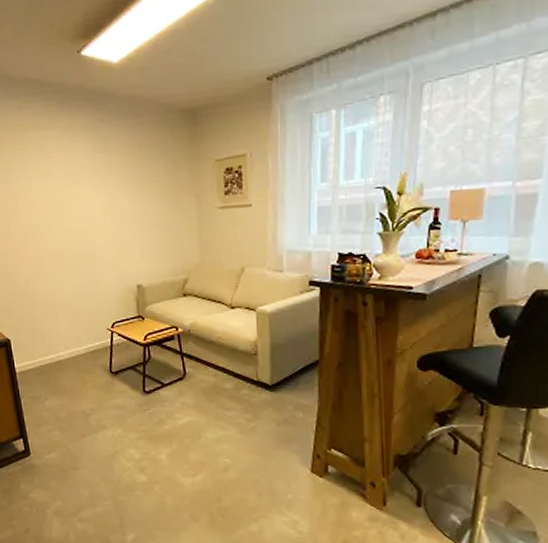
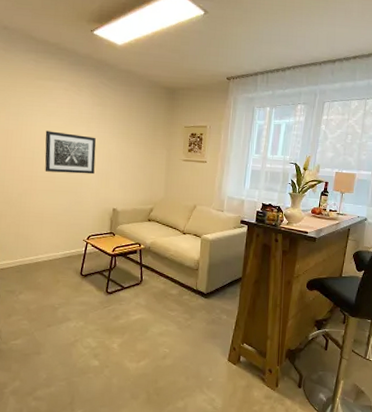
wall art: none [43,195,109,249] -> present [45,131,96,175]

